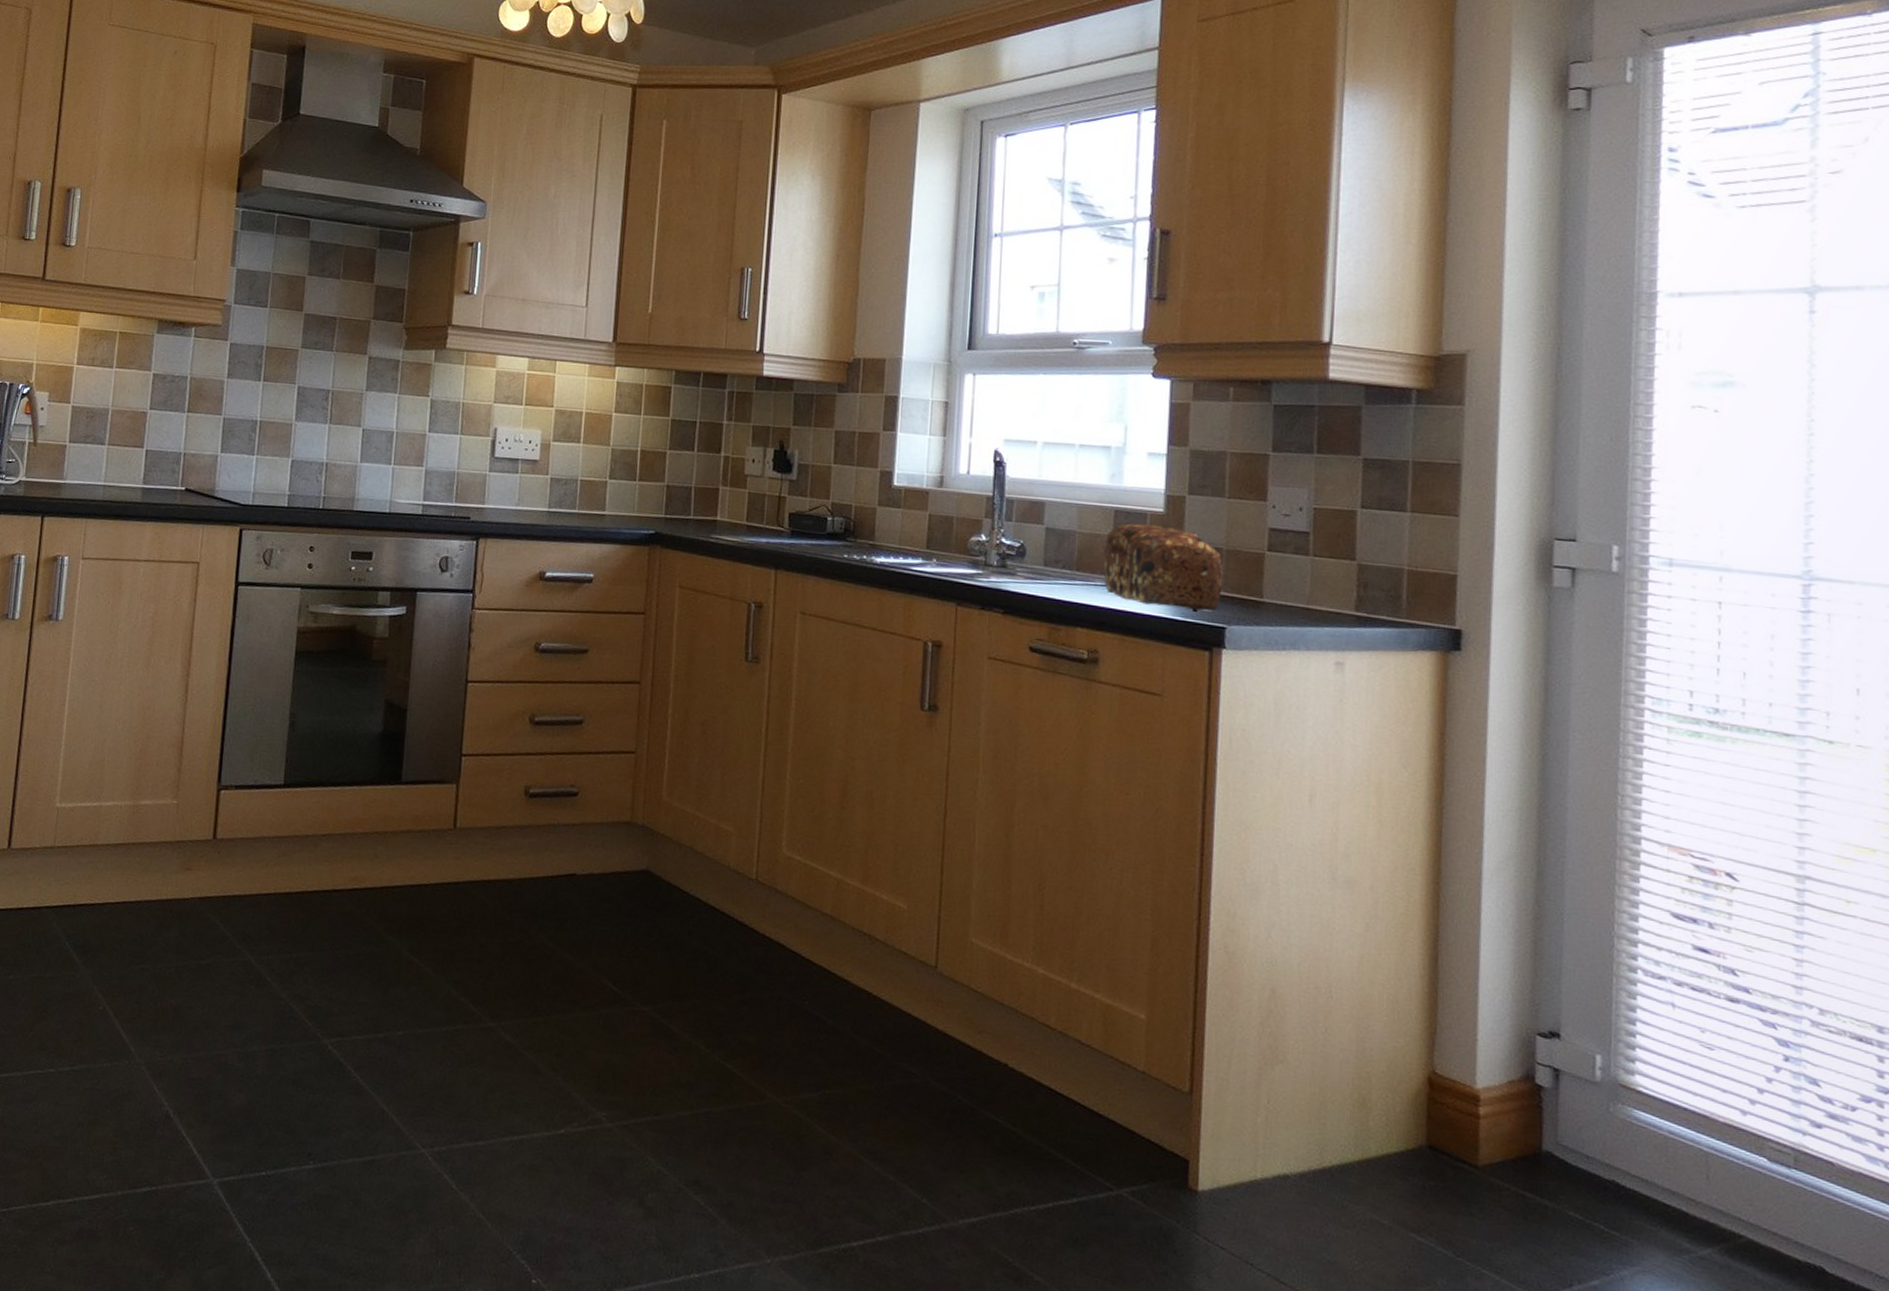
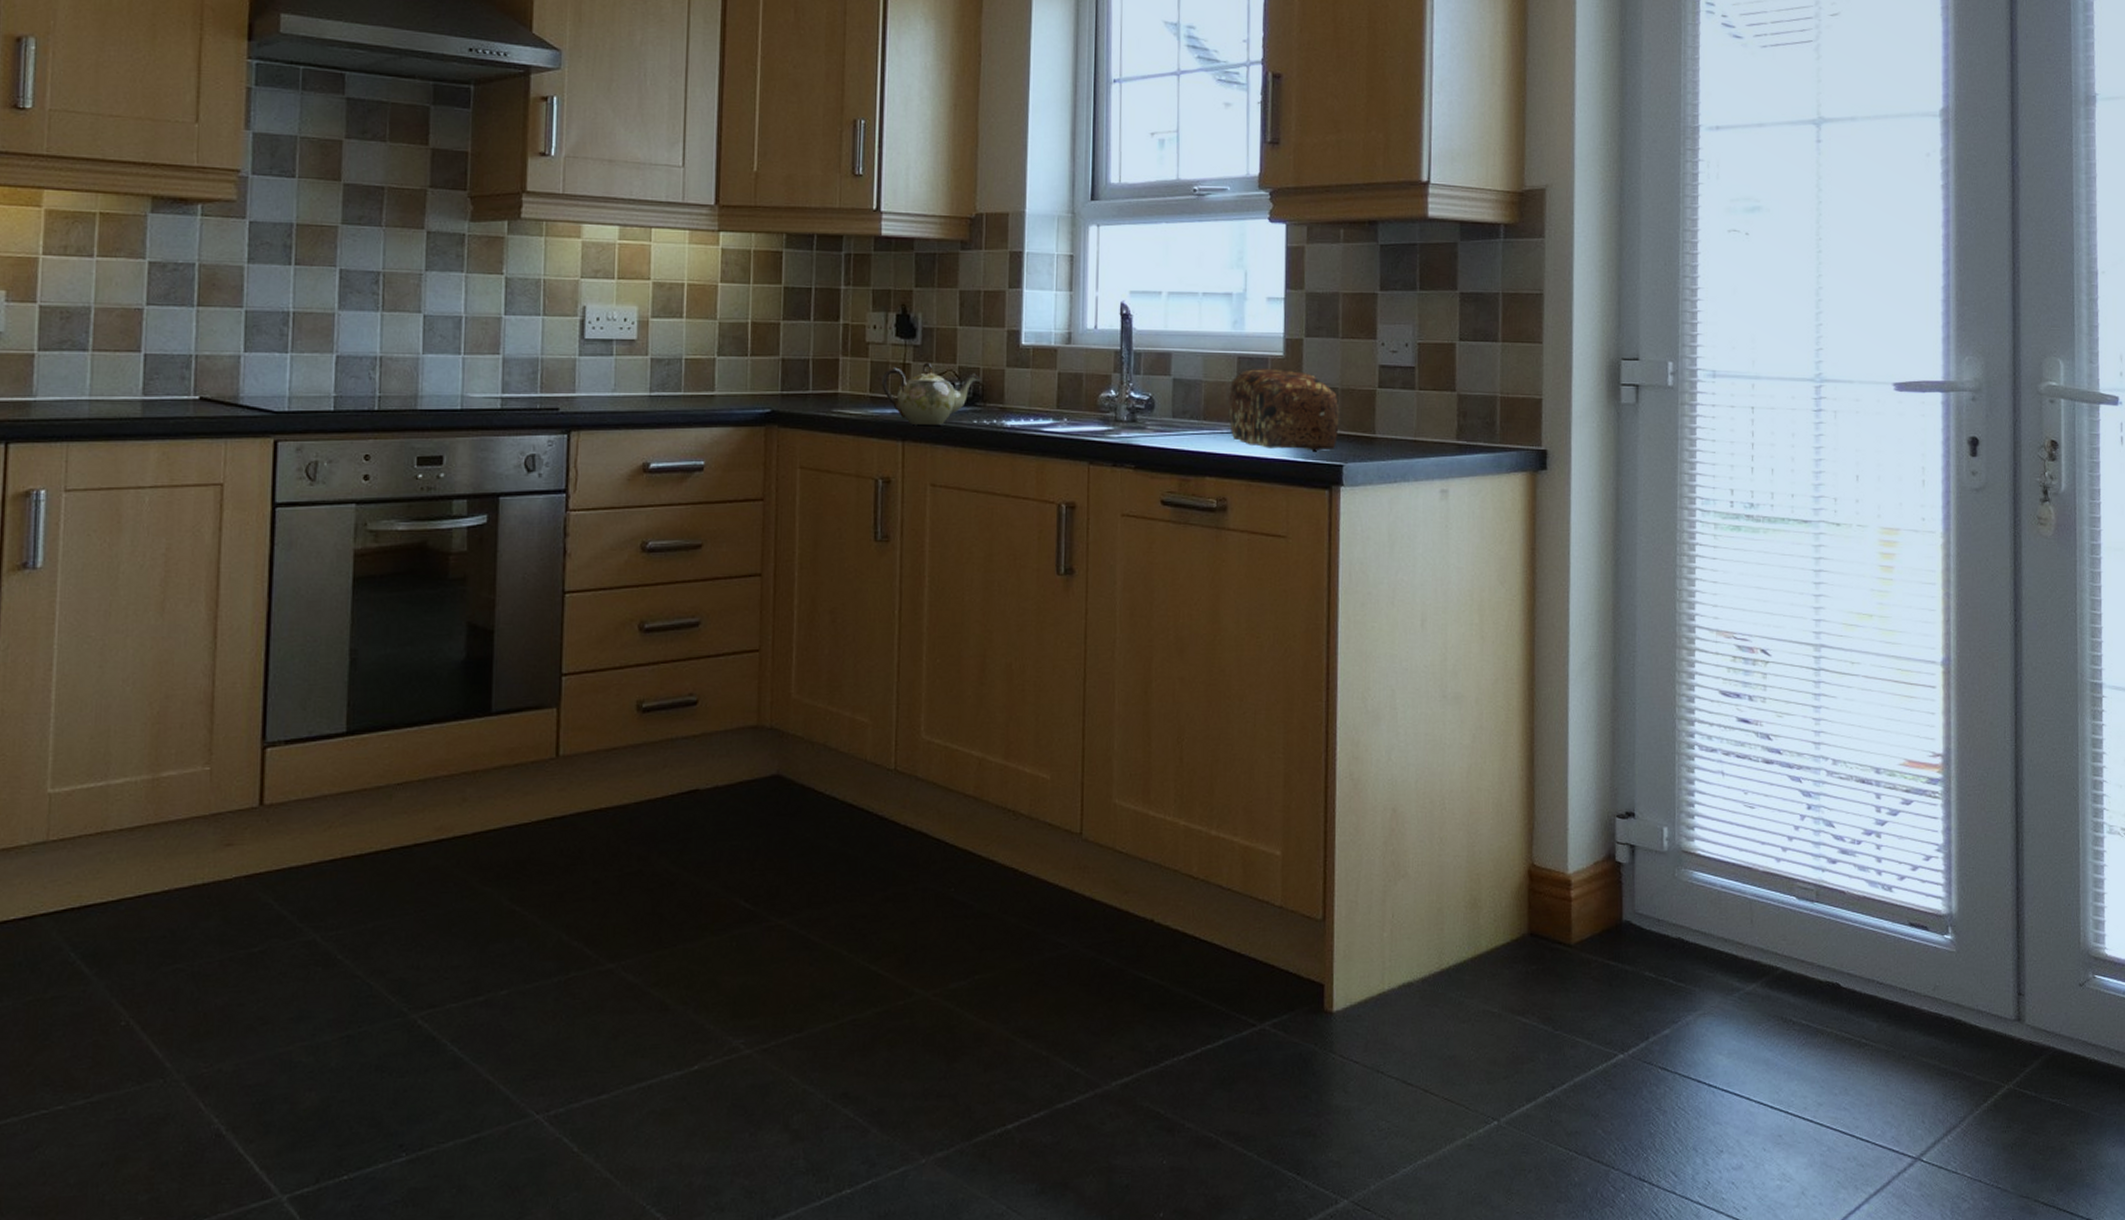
teapot: none [758,496,853,557] -> present [882,362,981,425]

